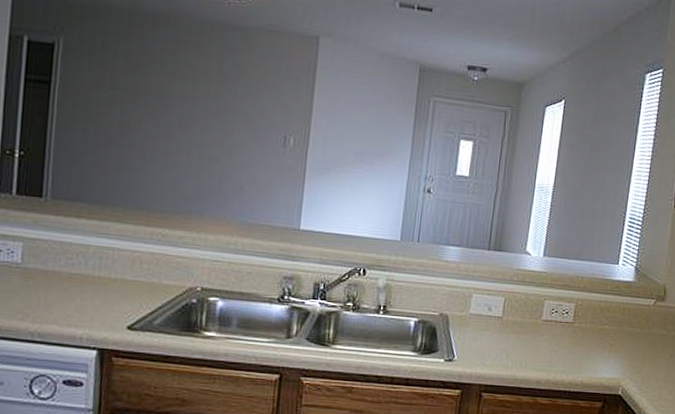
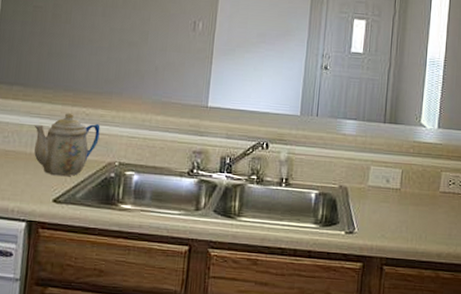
teapot: none [102,233,179,302] -> present [34,112,101,177]

